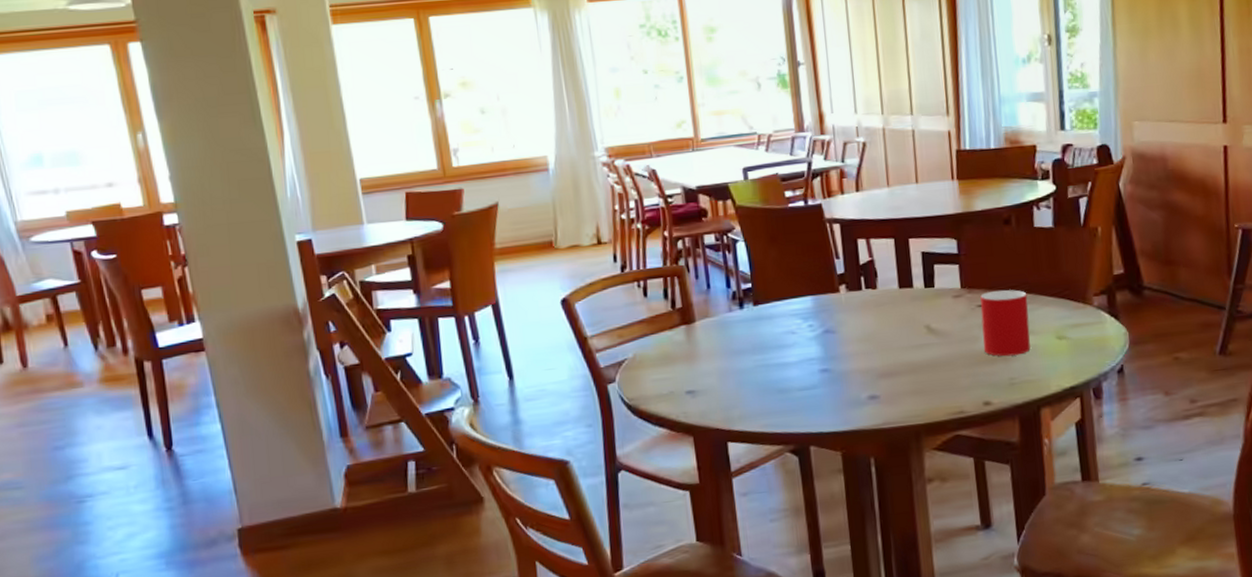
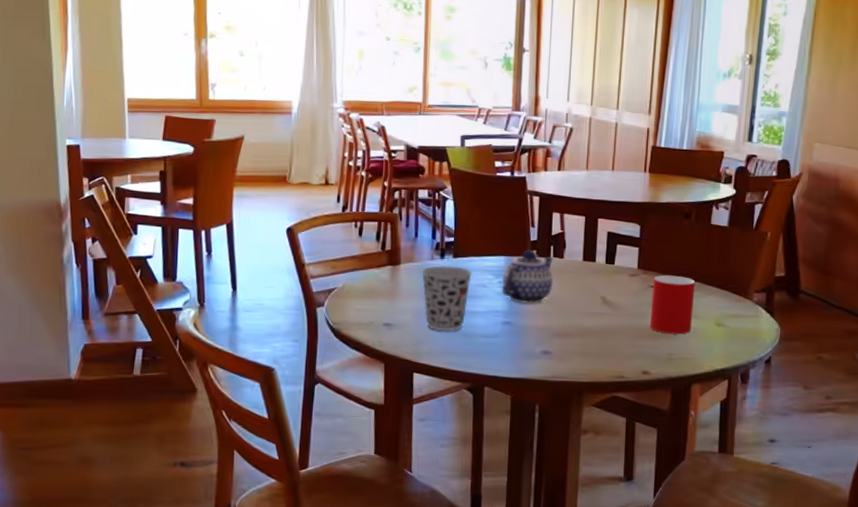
cup: none [719,315,778,392] -> present [421,266,473,331]
teapot: none [811,284,870,347] -> present [501,249,553,305]

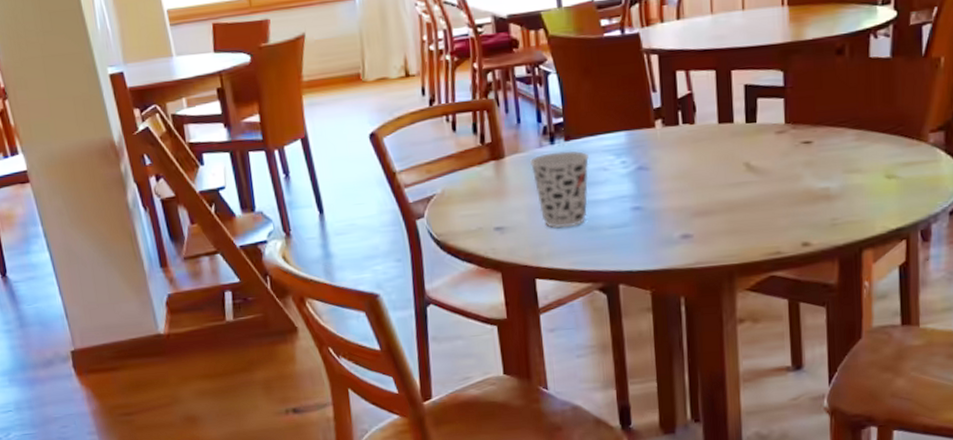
teapot: present [501,249,553,305] -> none [624,119,686,184]
cup: present [649,275,696,335] -> none [805,125,857,196]

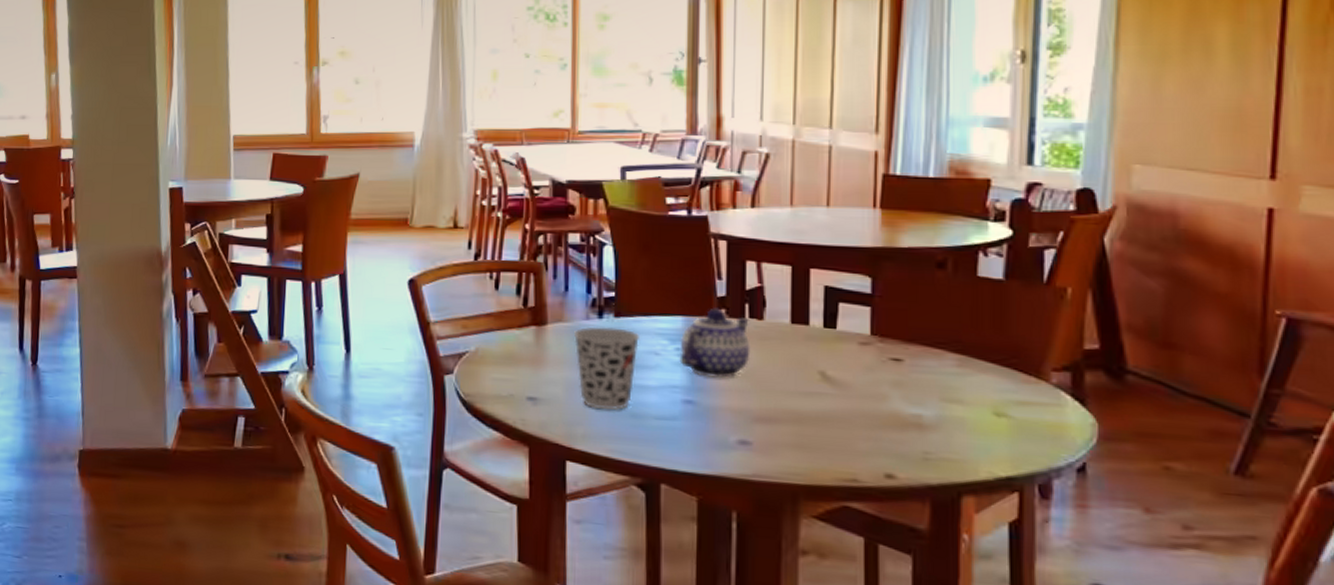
teapot: none [624,119,686,184] -> present [679,307,750,379]

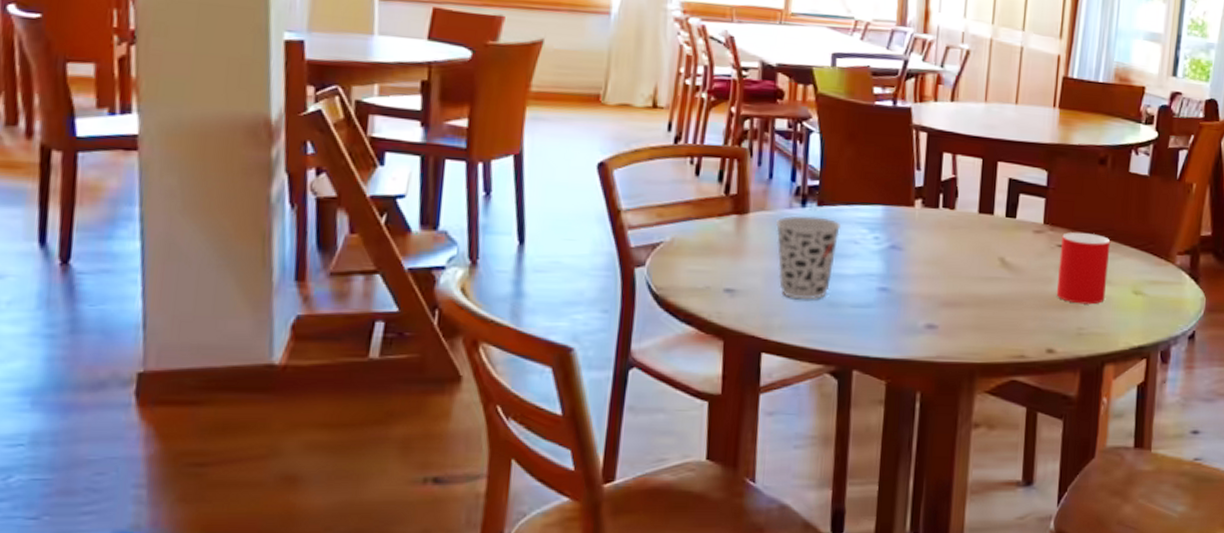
teapot: present [679,307,750,379] -> none [877,197,943,266]
cup: none [892,344,959,426] -> present [1056,232,1111,305]

